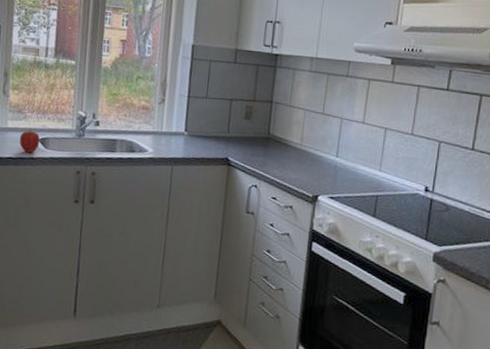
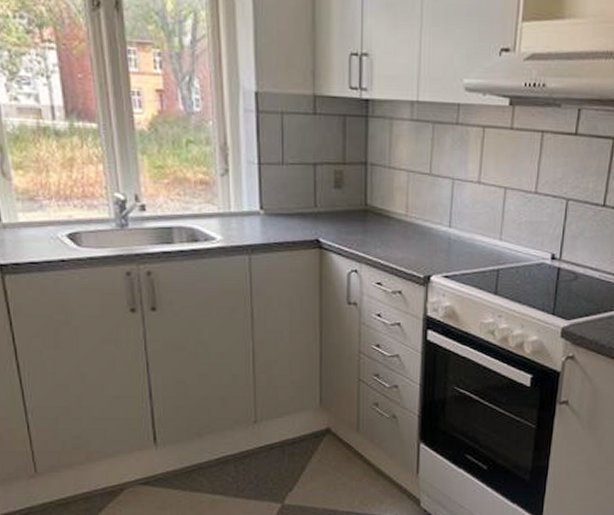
apple: present [19,128,40,153] -> none [39,221,69,254]

